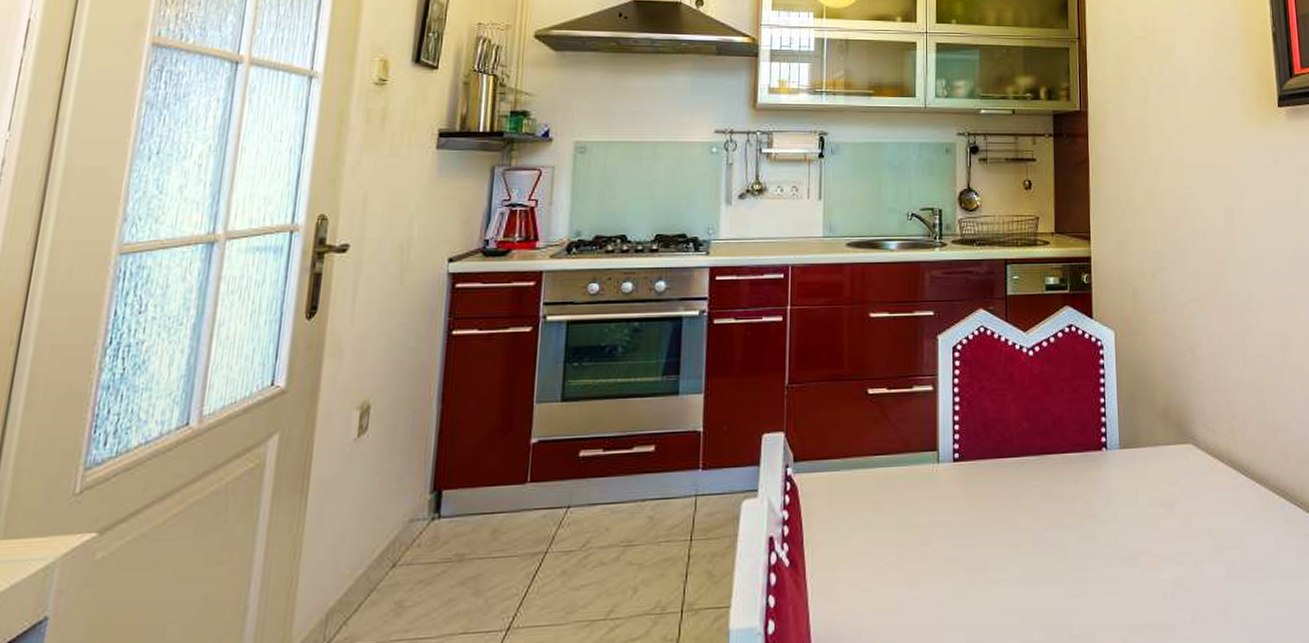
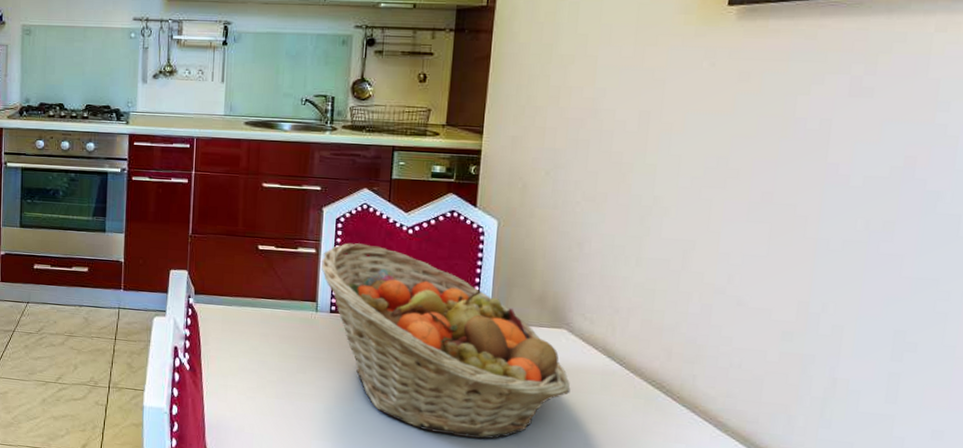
fruit basket: none [940,373,1205,593] -> present [321,243,571,439]

